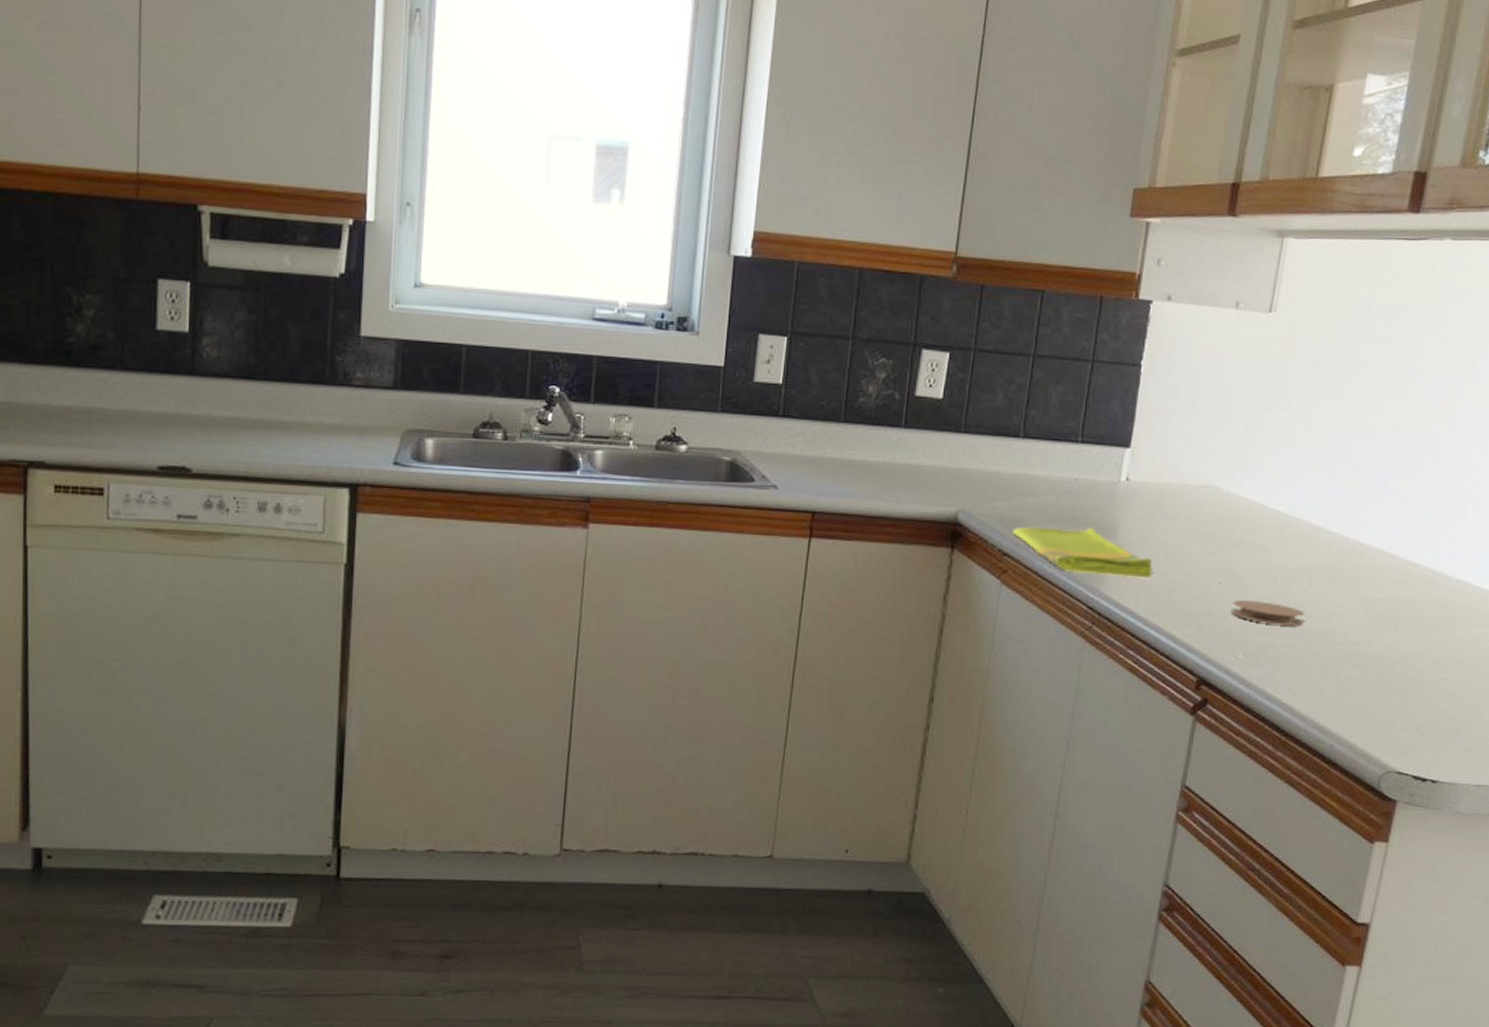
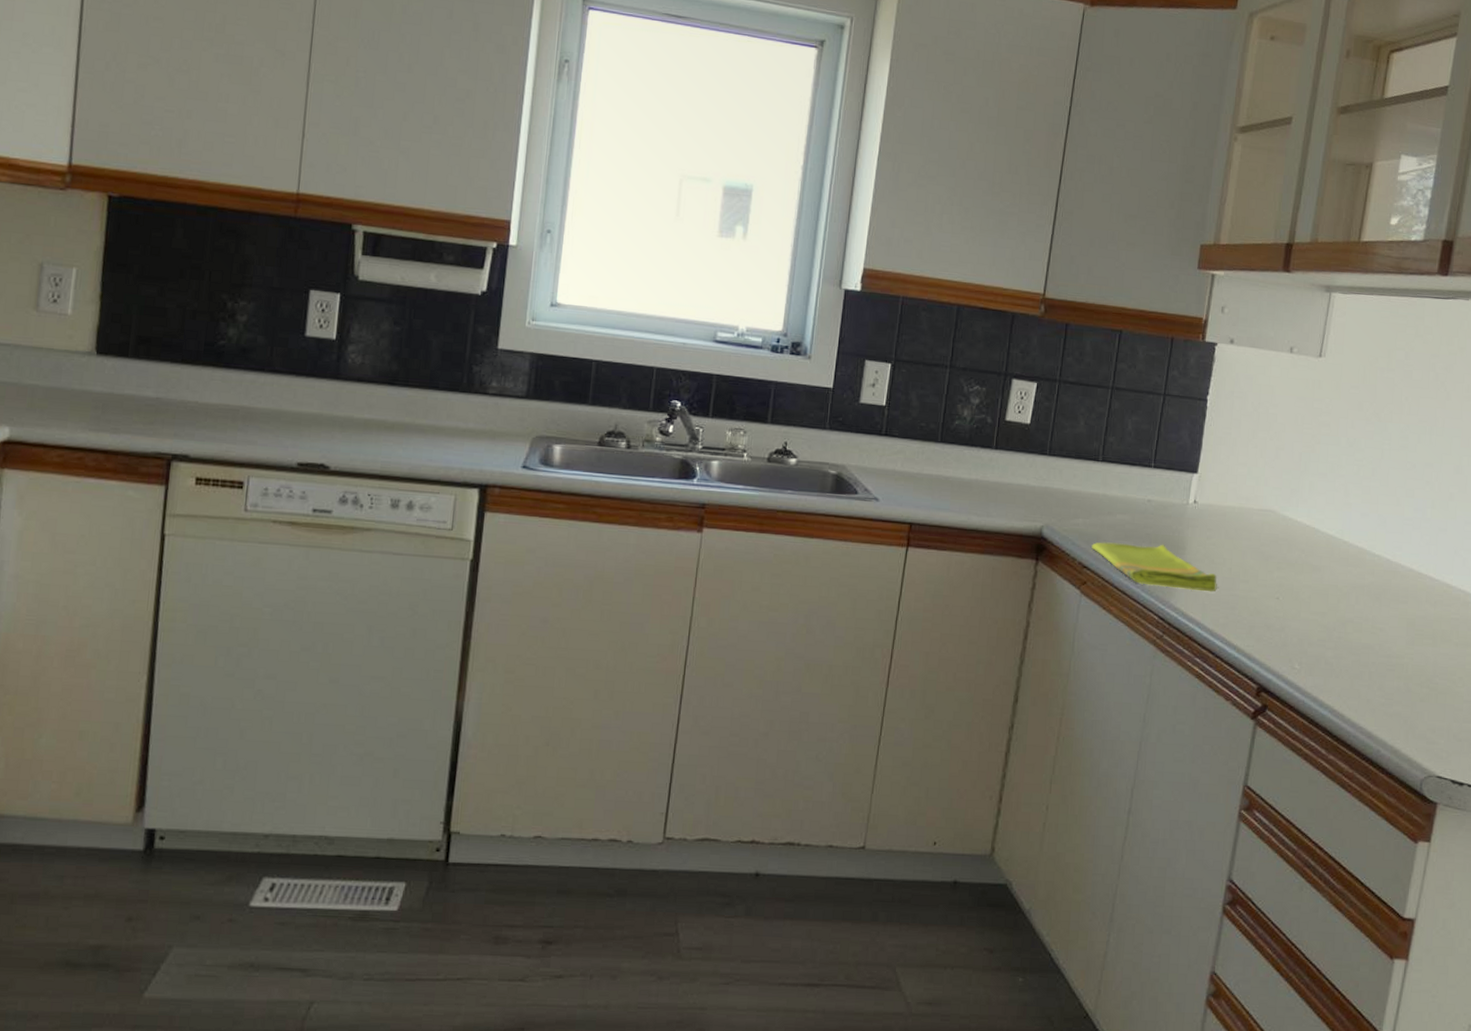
coaster: present [1231,600,1305,626] -> none [1288,614,1354,639]

